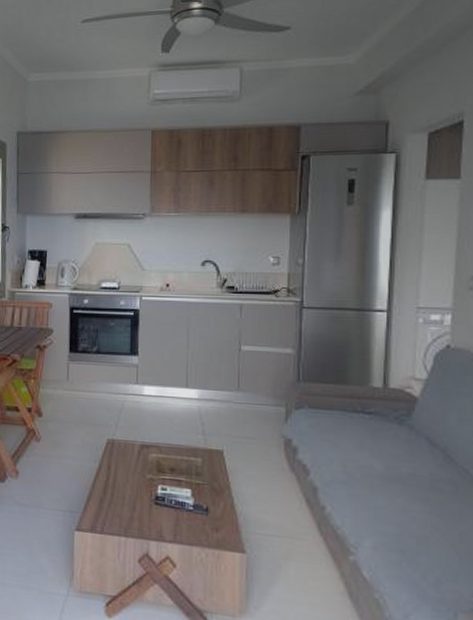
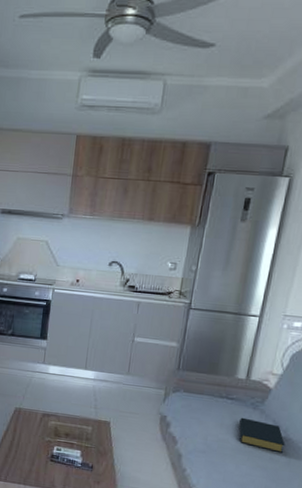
hardback book: none [384,436,447,480] -> present [239,417,285,454]

